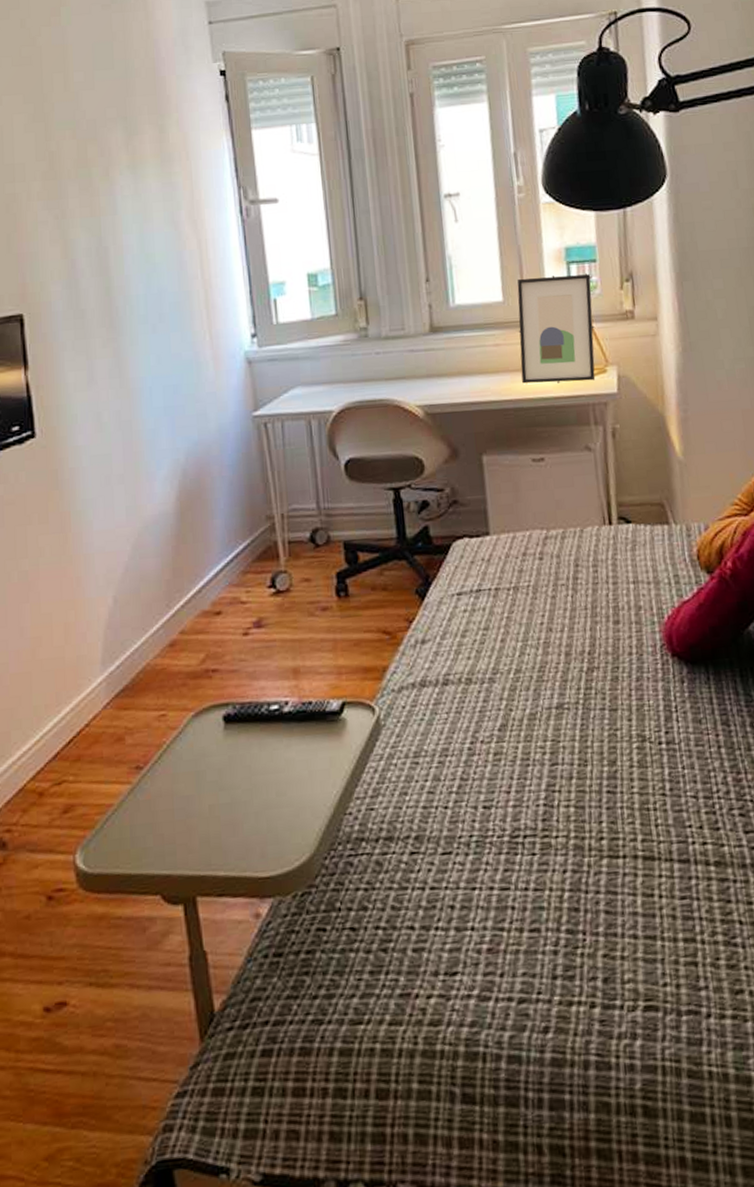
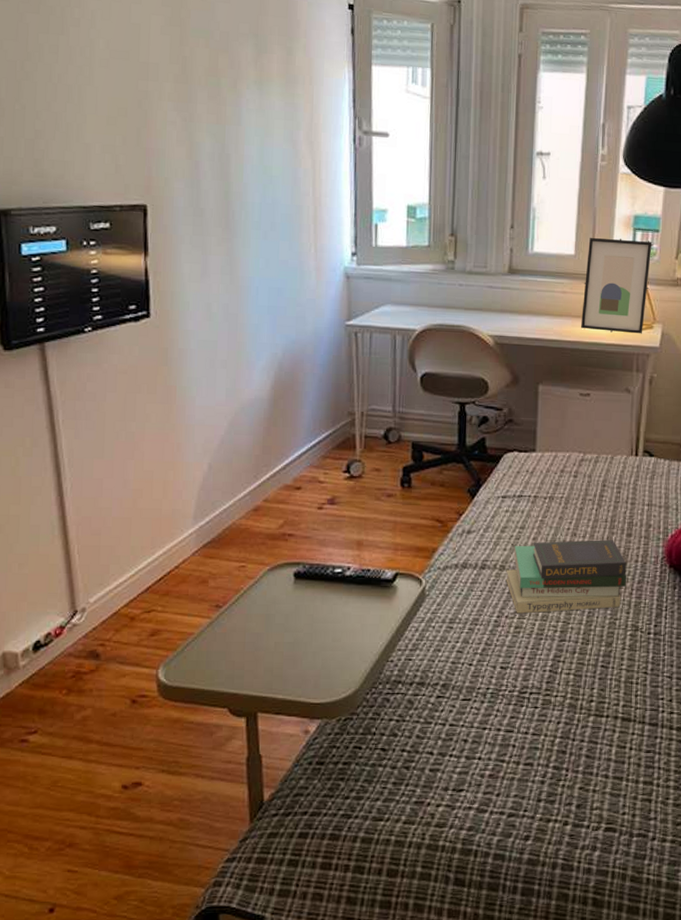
books: none [473,631,623,736] -> present [506,540,627,614]

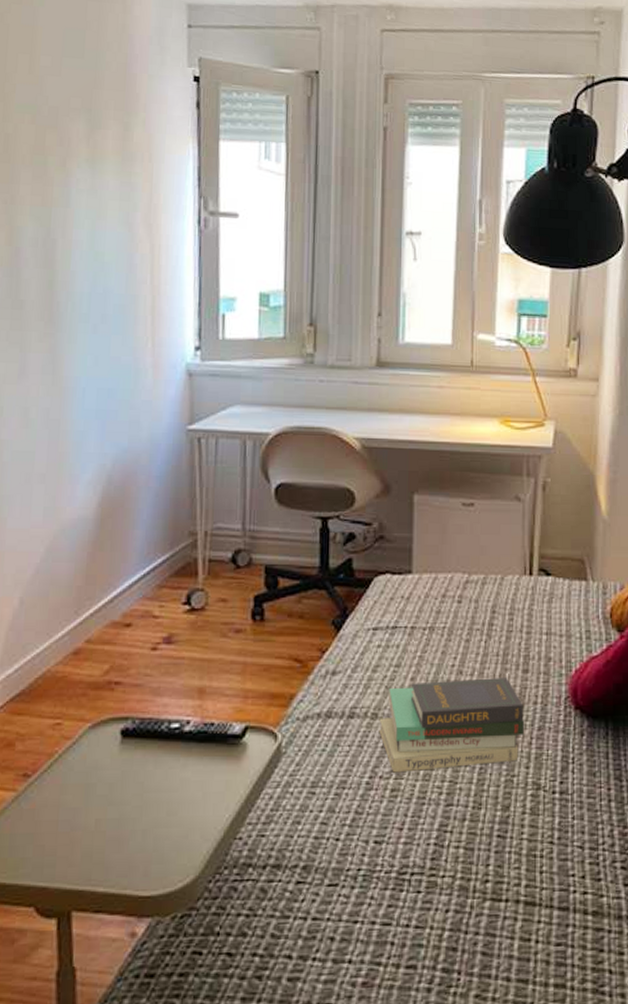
picture frame: present [581,238,654,334] -> none [461,325,541,433]

